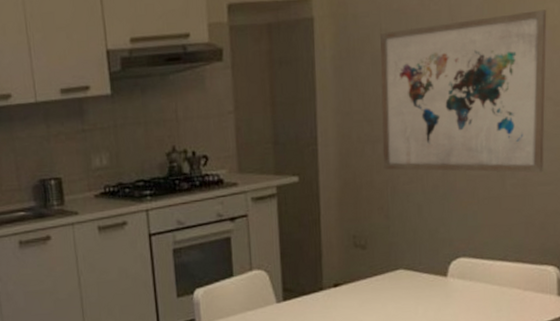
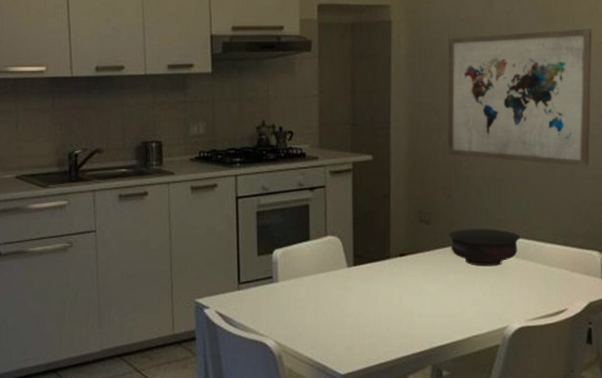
bowl: none [387,249,468,292] -> present [448,229,521,267]

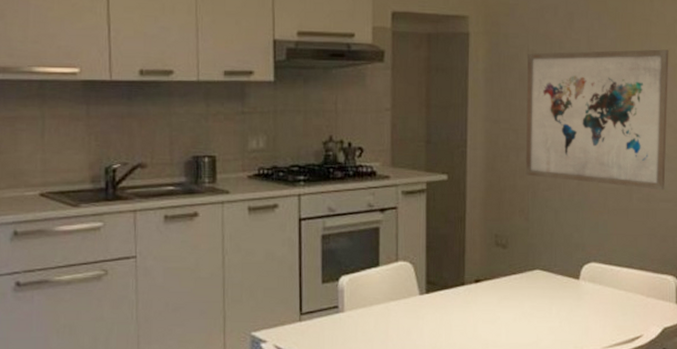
bowl: present [448,229,521,267] -> none [525,253,598,293]

